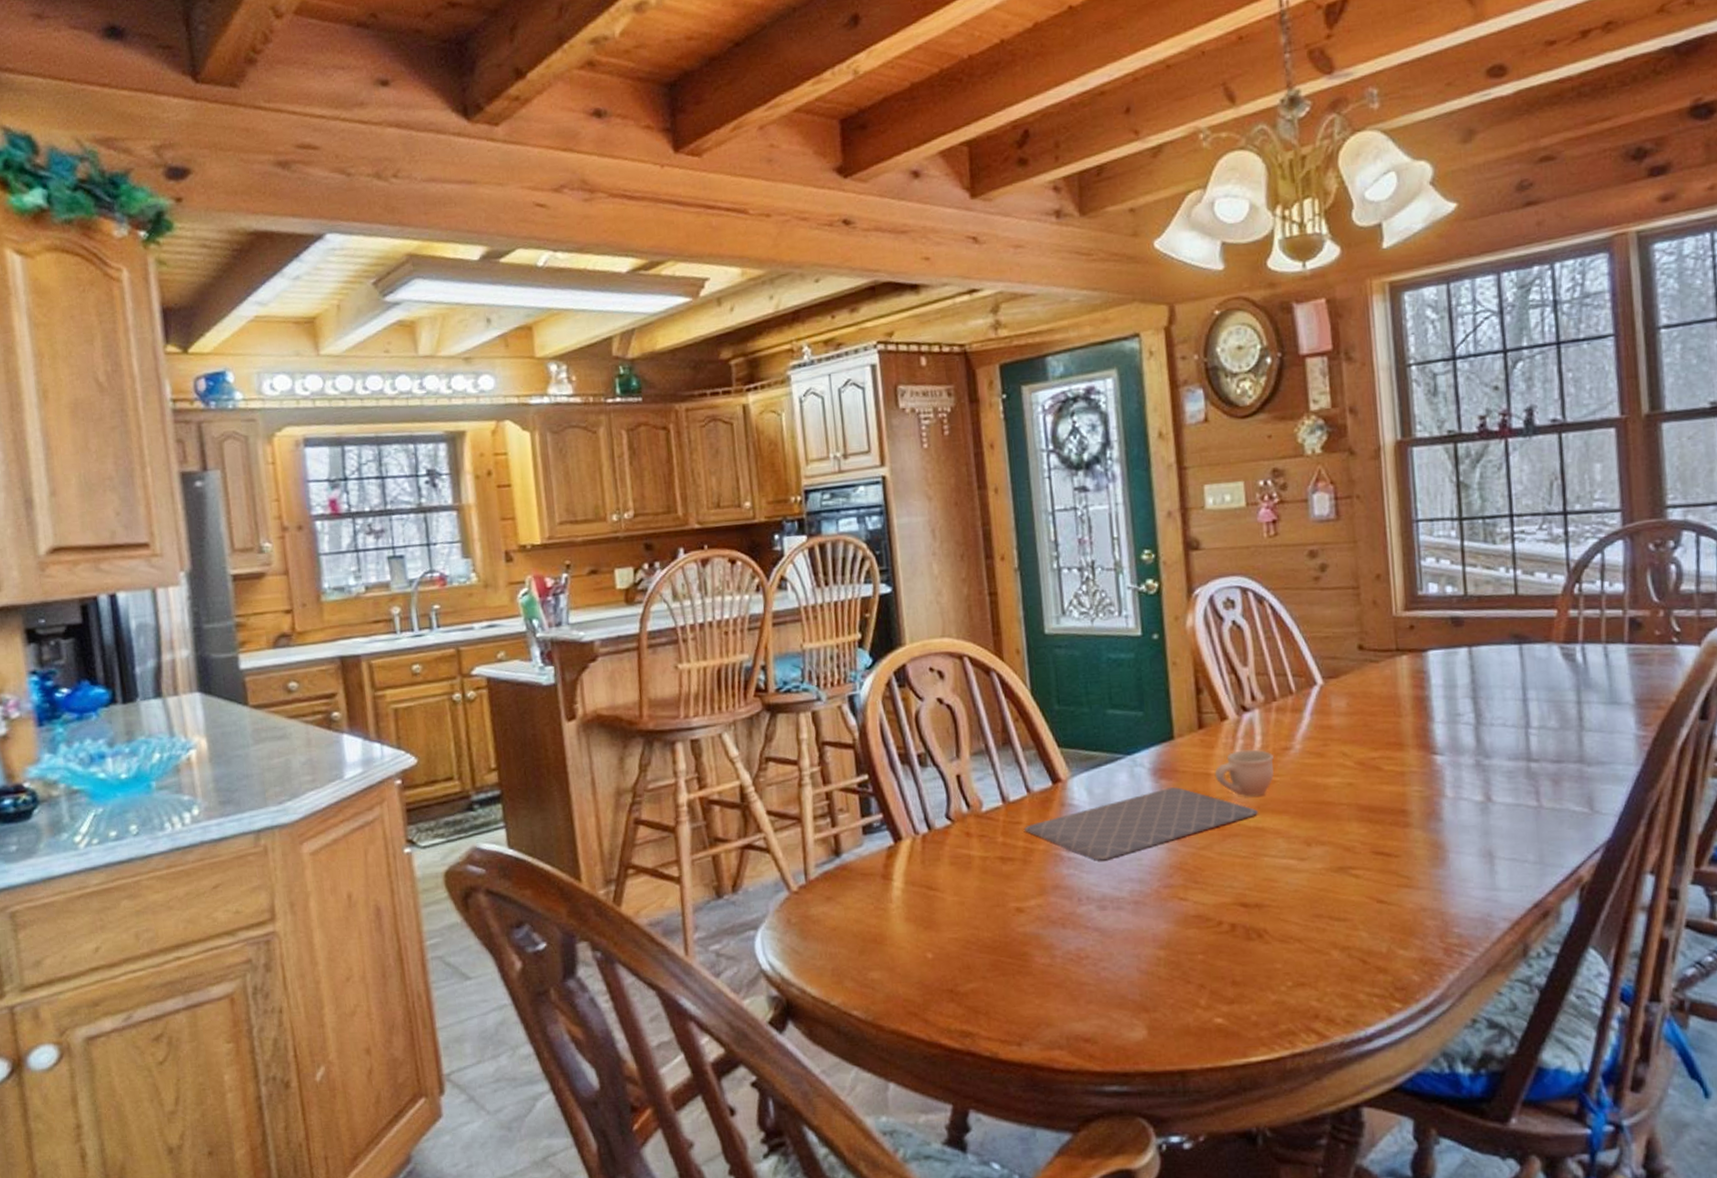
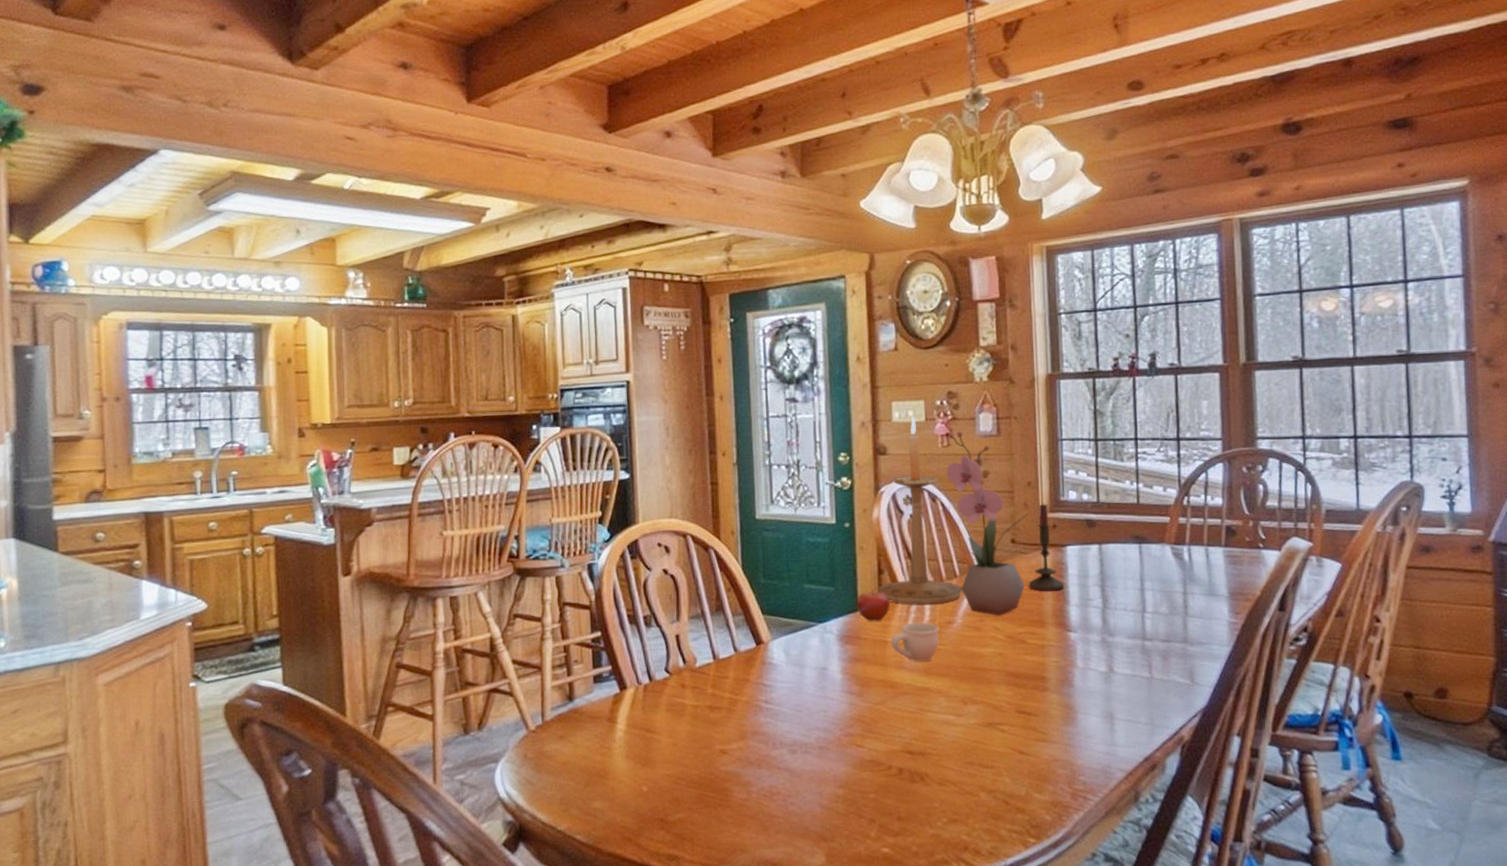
placemat: present [1023,787,1258,860] -> none [730,652,925,711]
fruit: none [1171,710,1212,751] -> present [857,588,890,622]
candlestick: none [1195,500,1300,729] -> present [877,415,963,605]
flower arrangement: none [1274,516,1379,739] -> present [945,430,1029,616]
candle: none [1381,598,1426,707] -> present [1028,501,1064,591]

